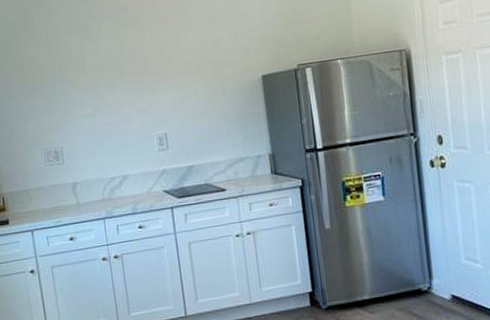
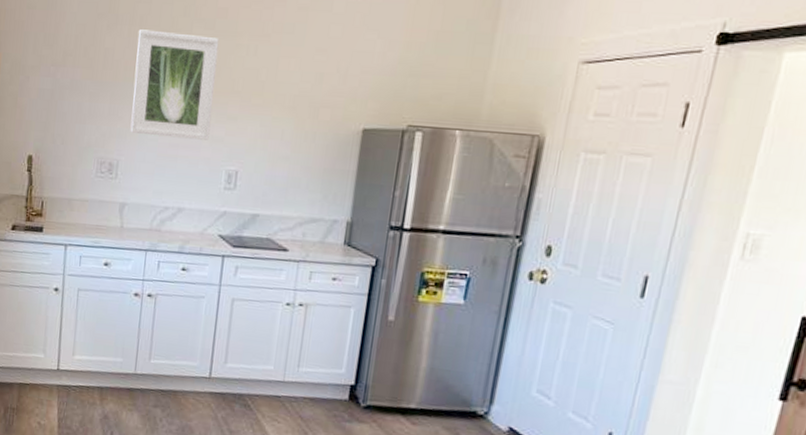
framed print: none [55,29,136,122] -> present [130,29,219,140]

